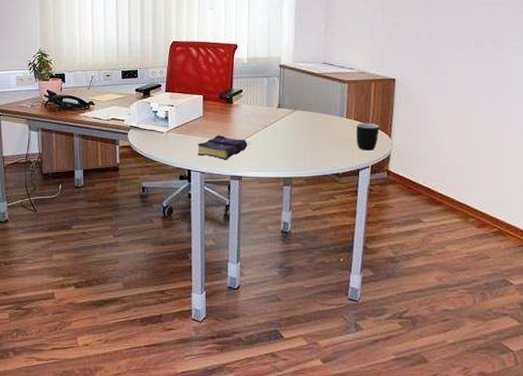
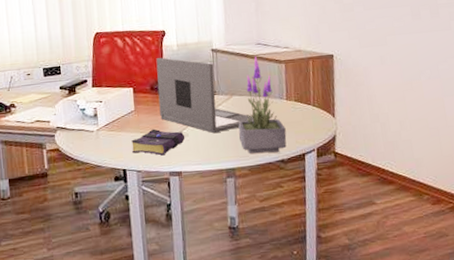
laptop: none [226,69,313,144] -> present [156,57,253,134]
potted plant: none [298,74,343,166] -> present [238,56,287,154]
mug: present [356,122,379,151] -> none [297,103,322,133]

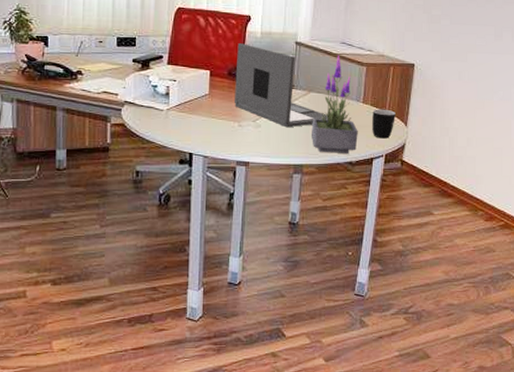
book: present [131,129,185,156] -> none [201,115,257,144]
mug: none [297,103,322,133] -> present [372,109,396,139]

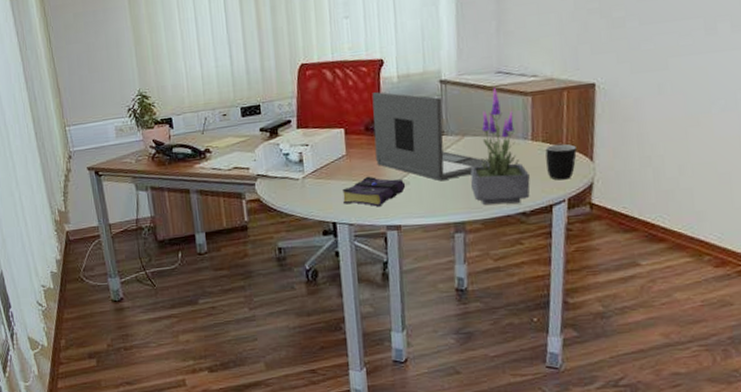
book: none [201,115,257,144] -> present [342,176,406,207]

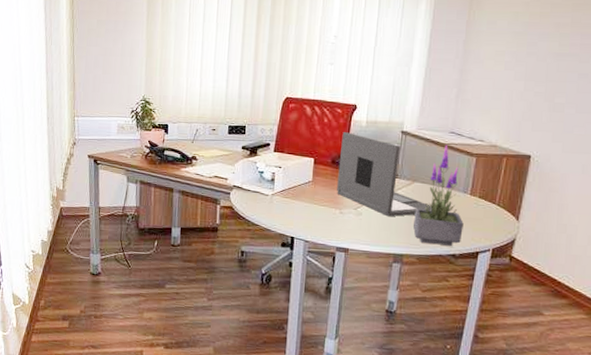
book: present [342,176,406,207] -> none [303,202,359,230]
mug: present [545,144,577,181] -> none [479,201,506,233]

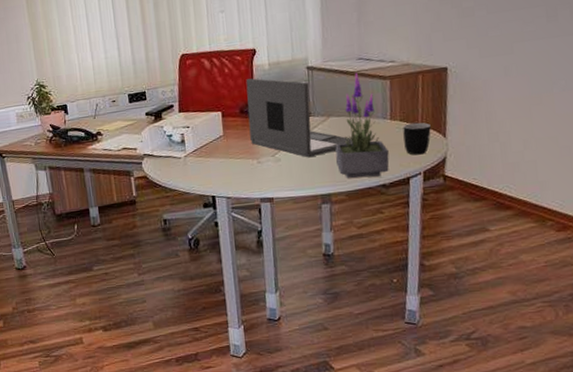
mug: none [479,201,506,233] -> present [403,122,431,156]

